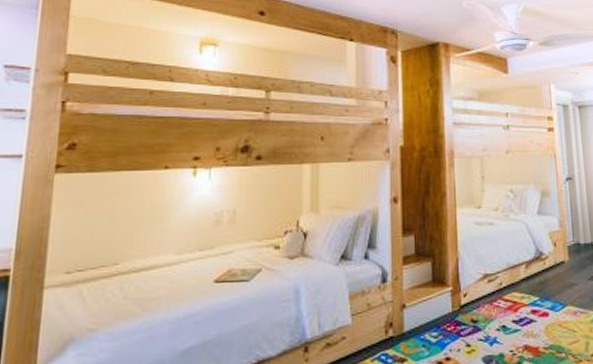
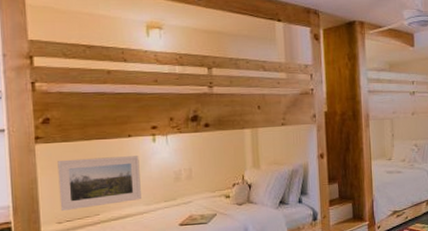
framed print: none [72,192,175,259] -> present [57,156,141,212]

